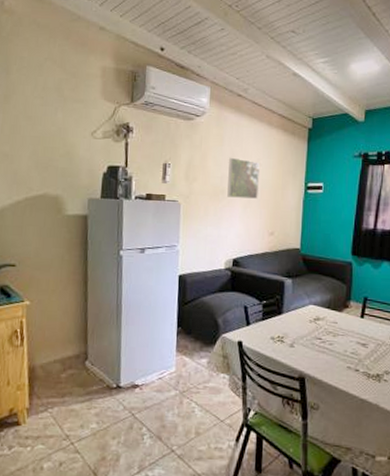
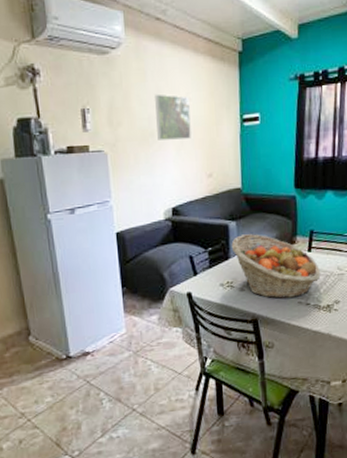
fruit basket: none [285,292,372,361] -> present [231,234,321,299]

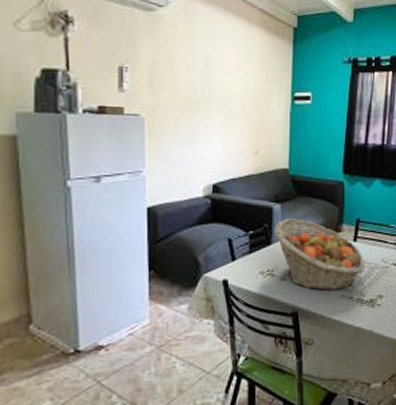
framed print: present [155,93,191,140] -> none [202,60,239,111]

